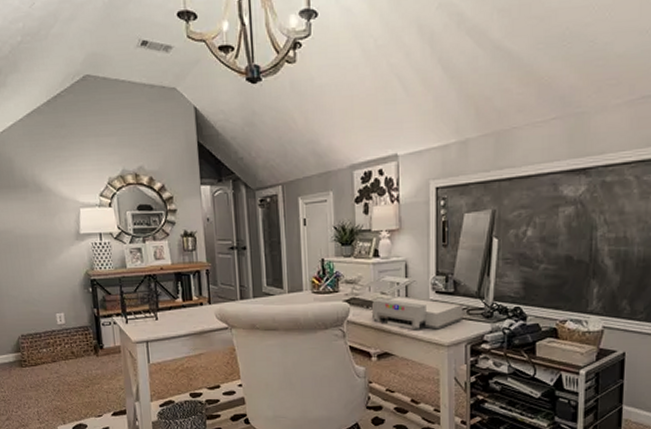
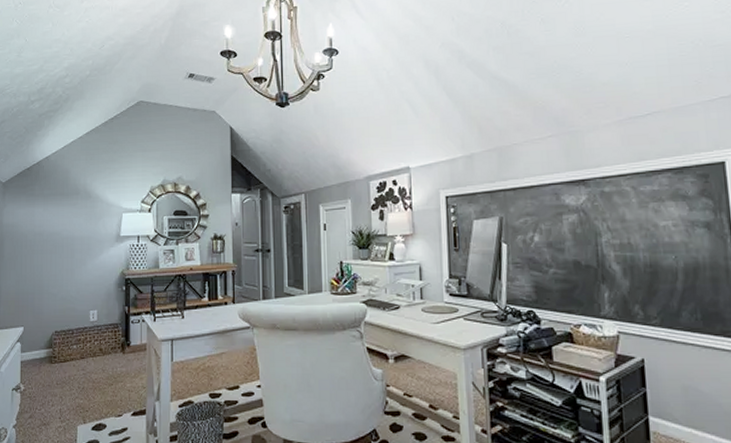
architectural model: present [371,295,464,330] -> none [387,297,478,333]

